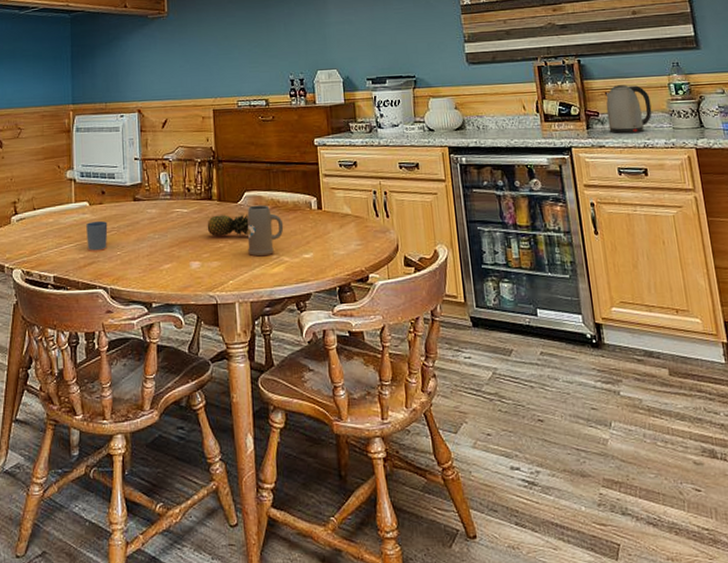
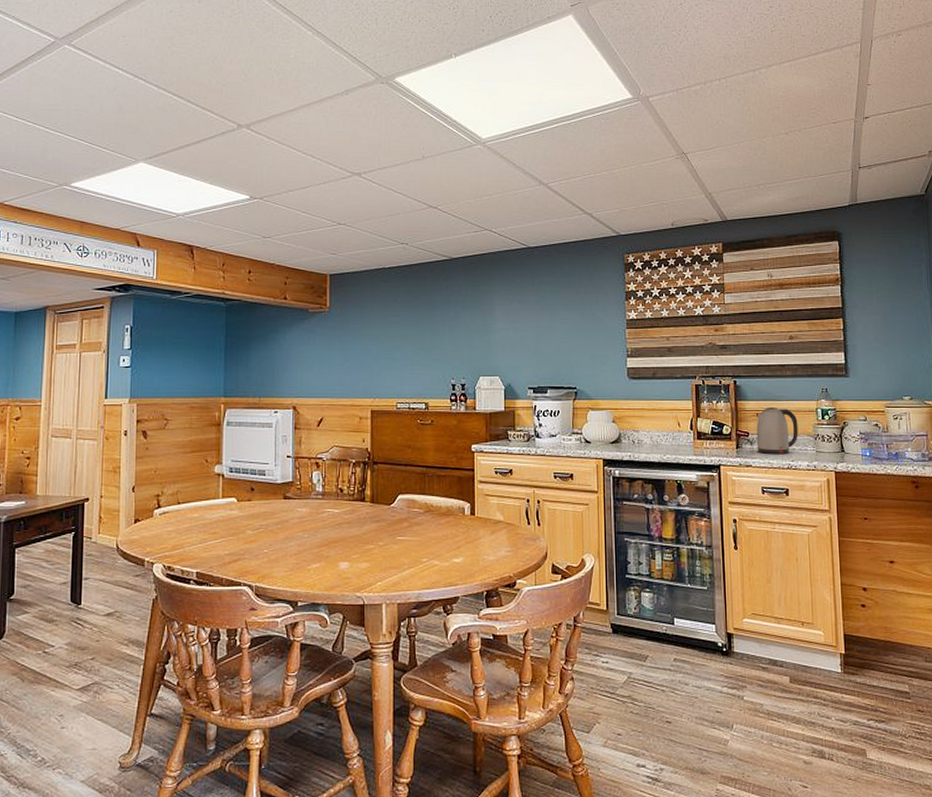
mug: present [86,220,108,252] -> none [233,517,256,549]
fruit: present [207,214,249,236] -> none [358,516,401,539]
beer mug: present [247,204,284,257] -> none [398,508,436,559]

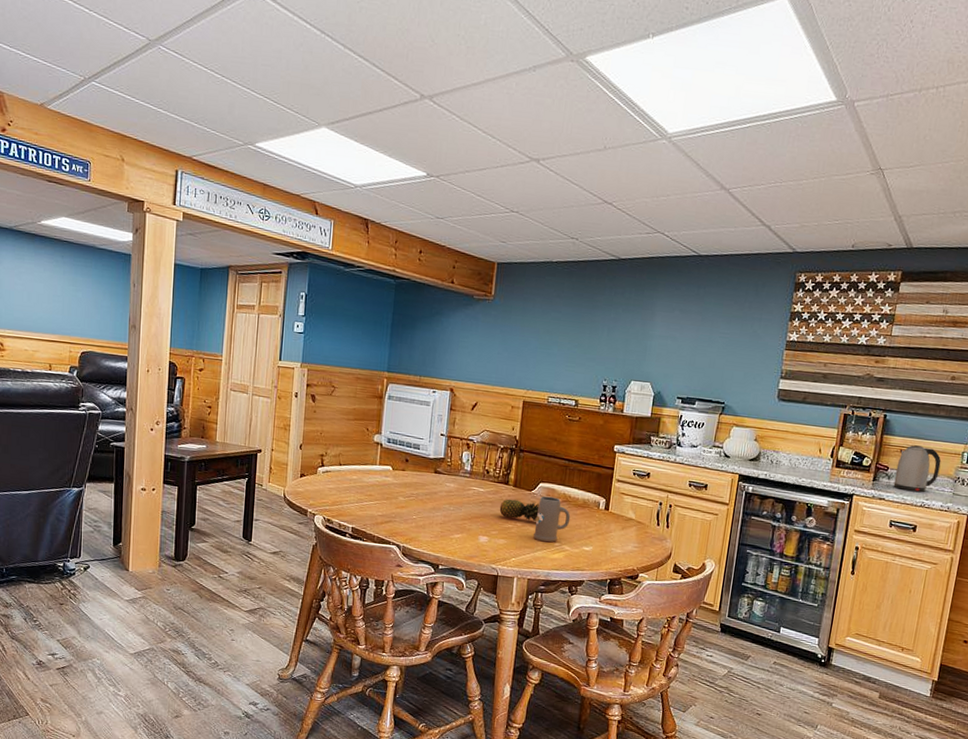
fruit: none [358,516,401,539] -> present [499,499,540,522]
beer mug: none [398,508,436,559] -> present [533,496,571,543]

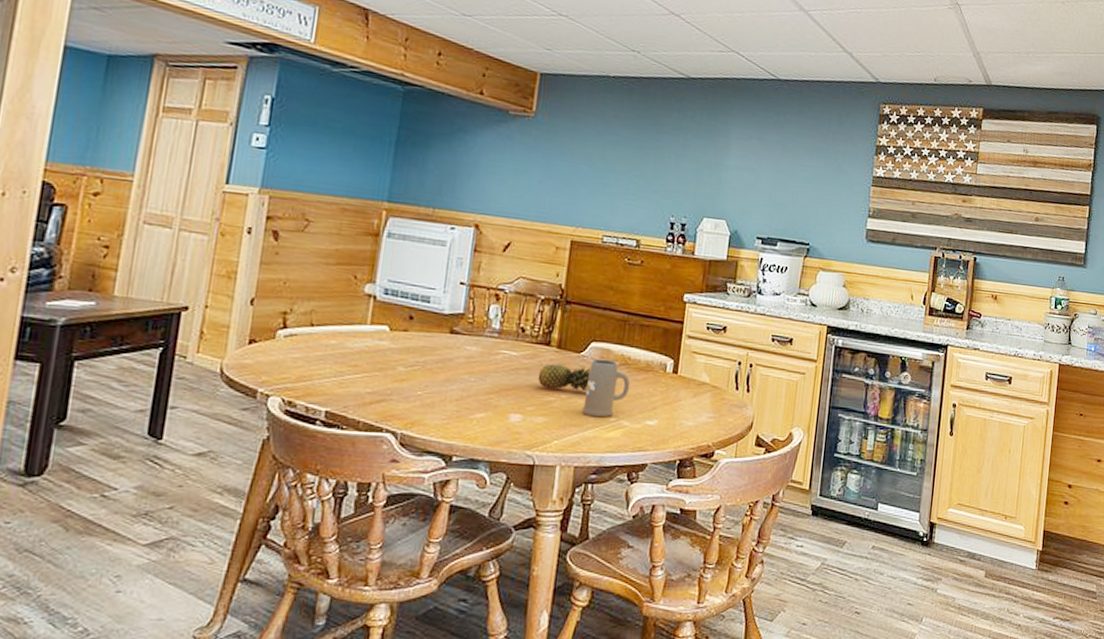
kettle: present [893,445,941,493] -> none [987,290,1031,341]

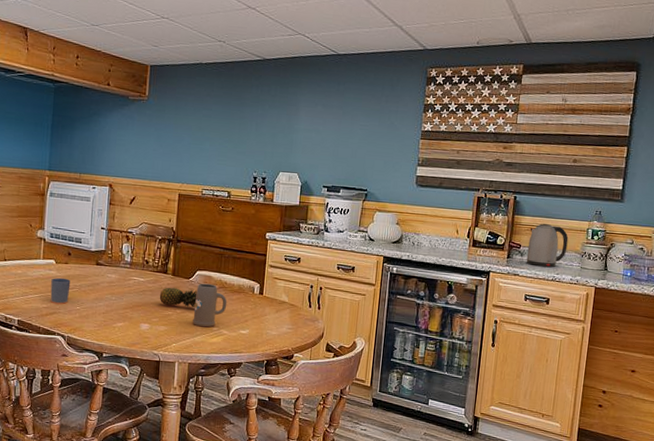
mug: none [377,350,411,389] -> present [50,277,71,305]
kettle: none [987,290,1031,341] -> present [526,224,569,268]

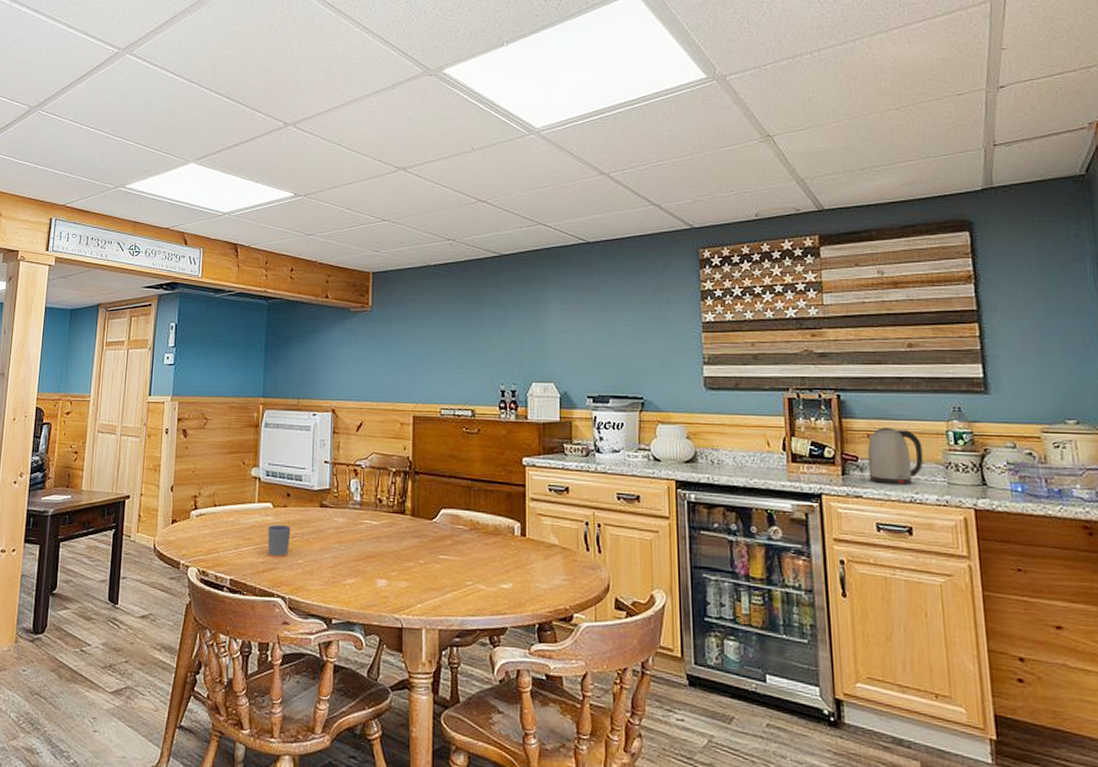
fruit: present [159,287,197,308] -> none [397,531,444,557]
beer mug: present [193,283,228,328] -> none [440,524,482,582]

